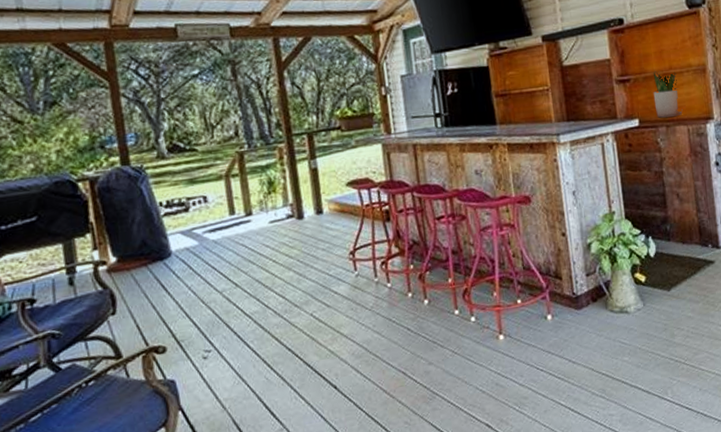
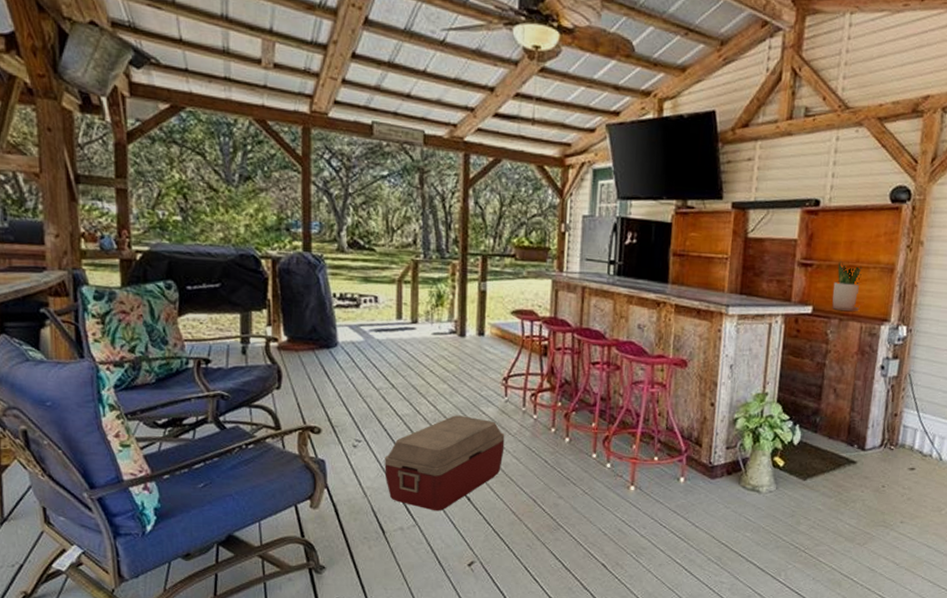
cooler: none [239,299,364,409] -> present [384,415,505,511]

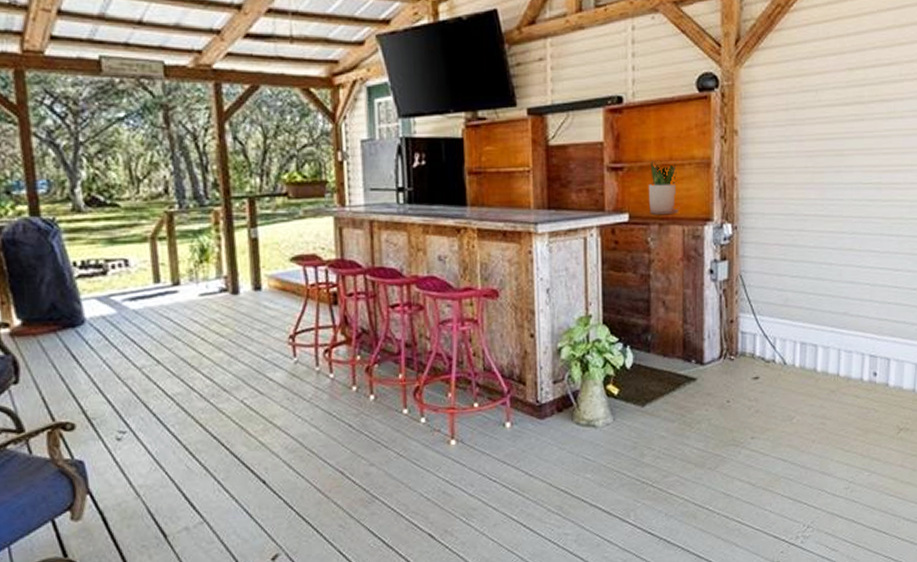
cooler: present [384,415,505,511] -> none [157,385,300,502]

